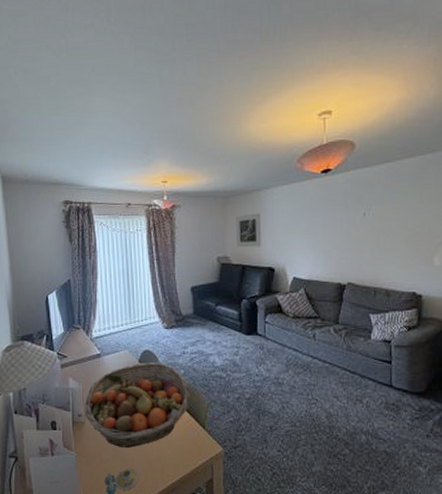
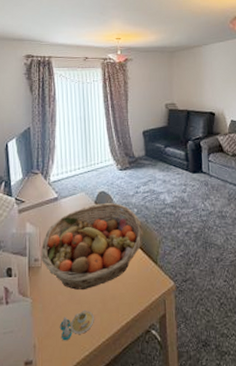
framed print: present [235,213,262,248] -> none [180,65,204,95]

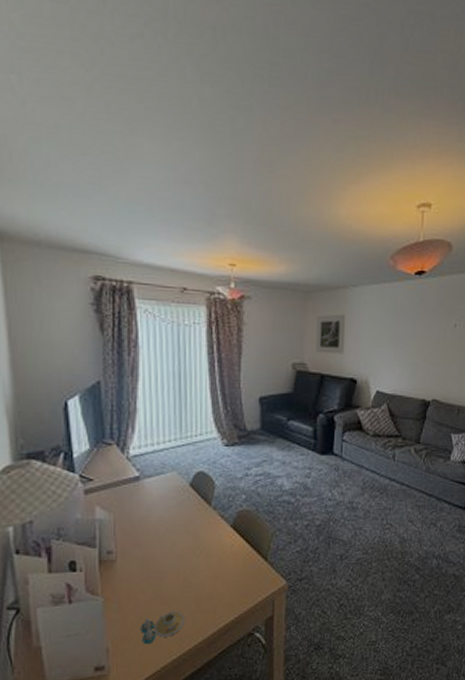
fruit basket: present [42,203,143,290] -> none [117,487,252,588]
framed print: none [180,65,204,95] -> present [315,314,346,354]

